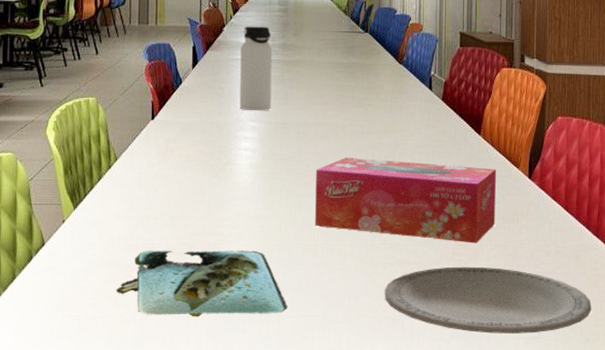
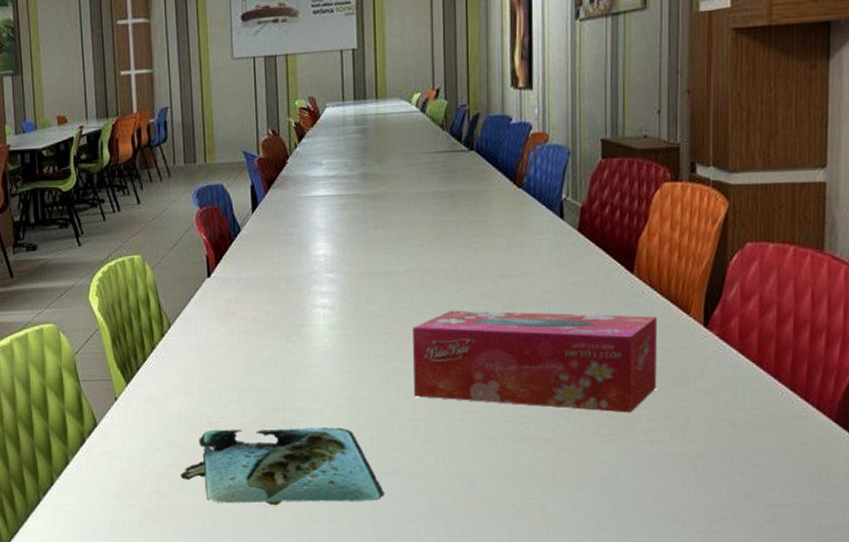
water bottle: present [239,26,272,111] -> none [310,153,352,260]
plate: present [384,266,592,334] -> none [507,442,798,526]

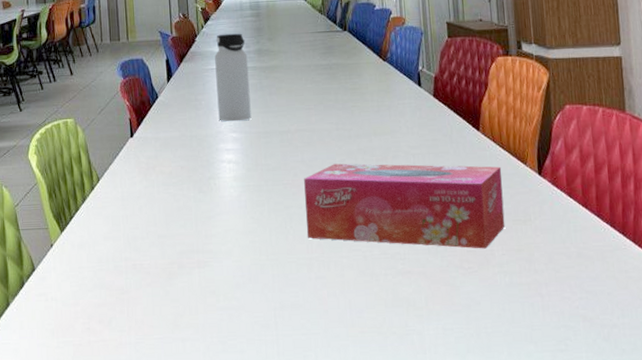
platter: present [180,427,386,506] -> none [108,267,287,339]
water bottle: none [310,153,352,260] -> present [215,33,252,122]

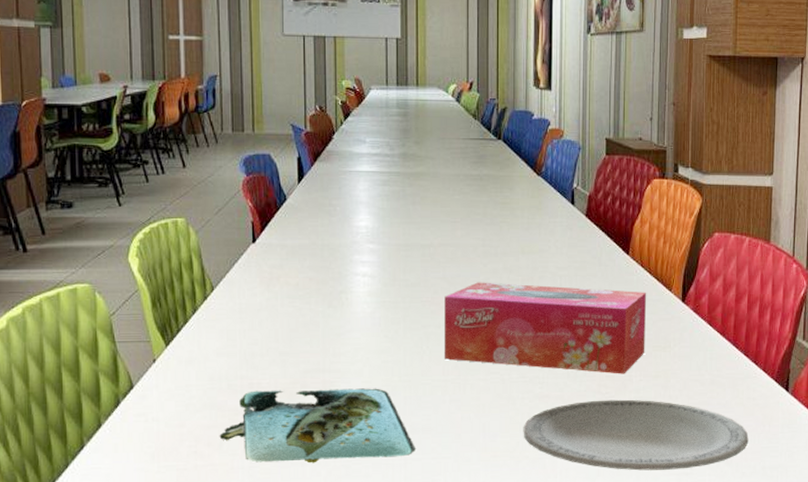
platter: none [108,267,287,339] -> present [219,388,417,464]
water bottle: present [215,33,252,122] -> none [354,133,391,231]
plate: none [388,274,626,347] -> present [523,399,749,471]

